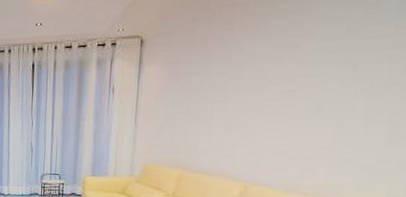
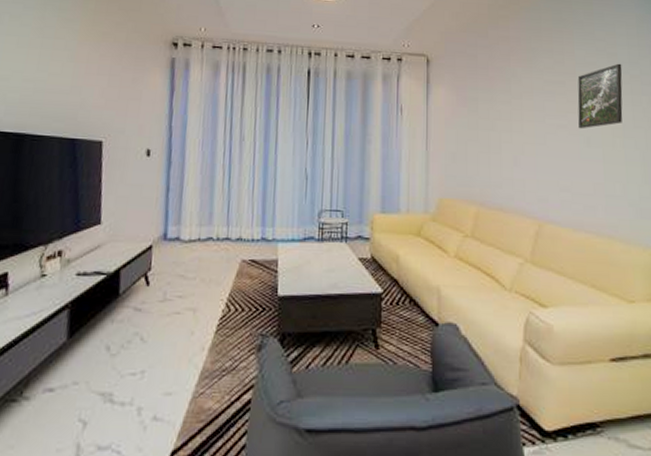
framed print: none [309,13,386,93] -> present [577,63,623,129]

